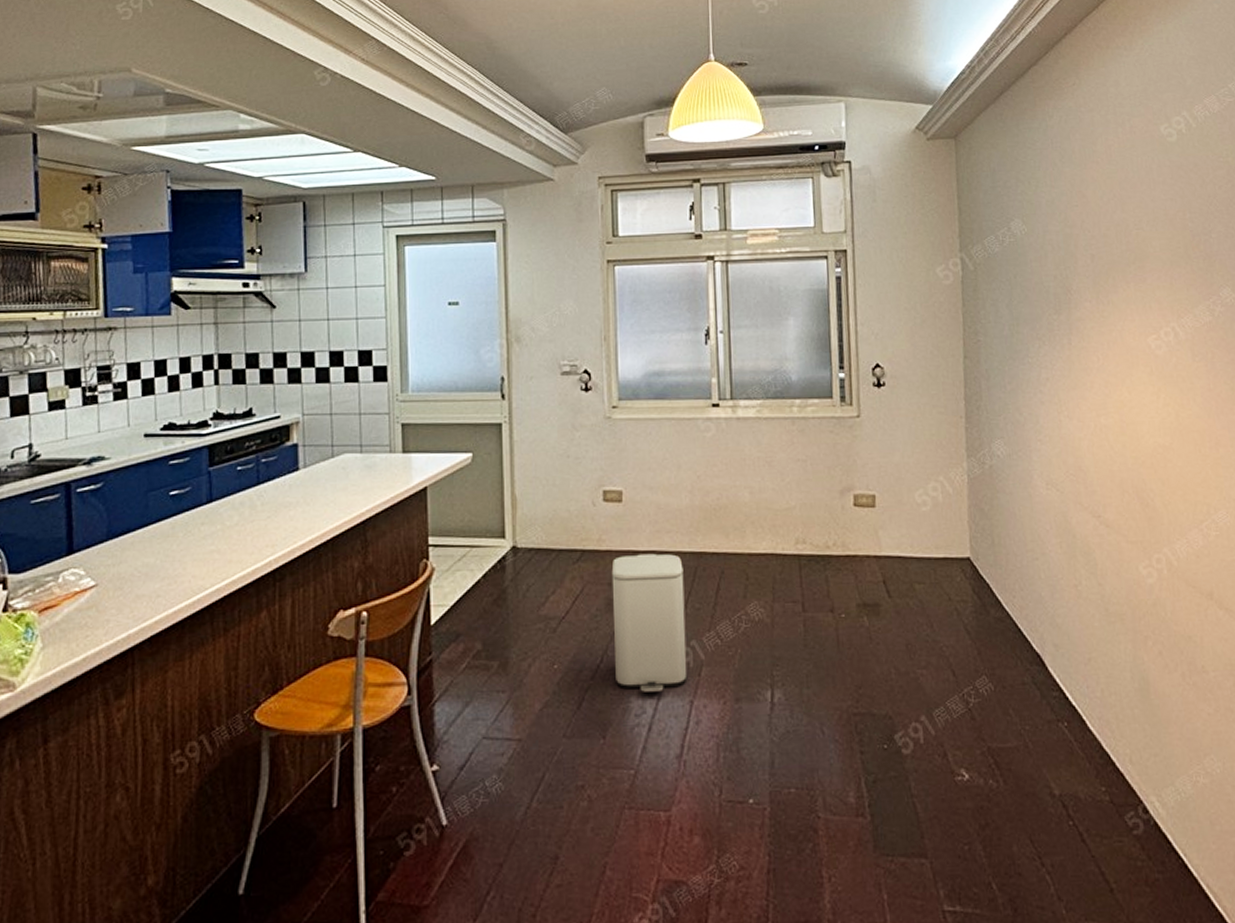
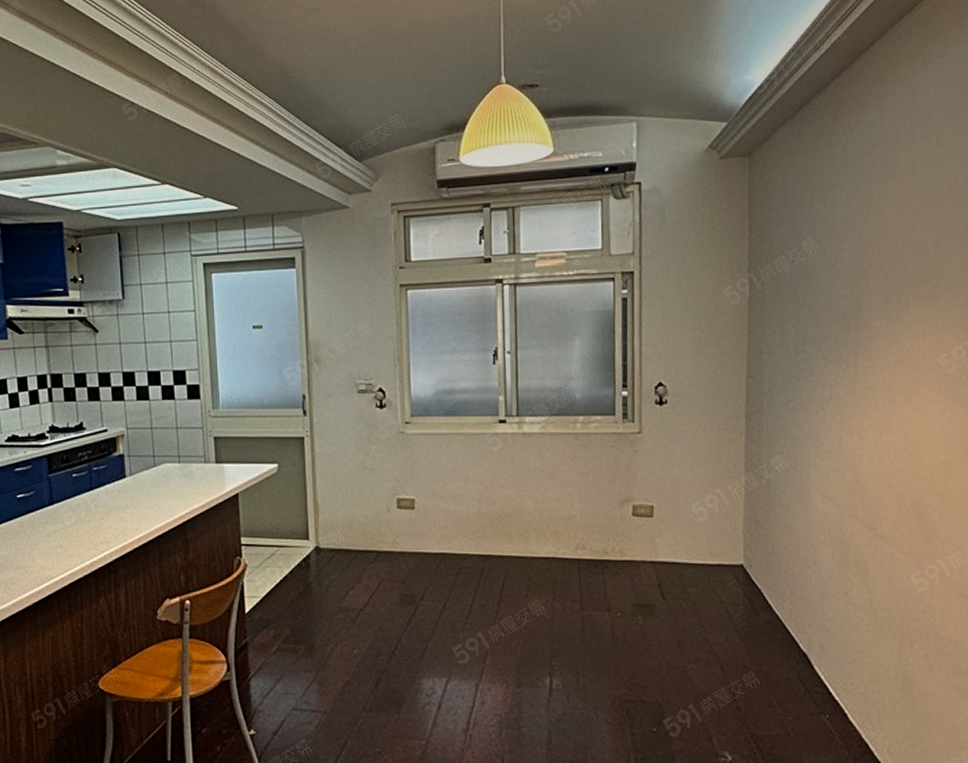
pedal bin: present [611,553,688,692] -> none [405,555,474,676]

